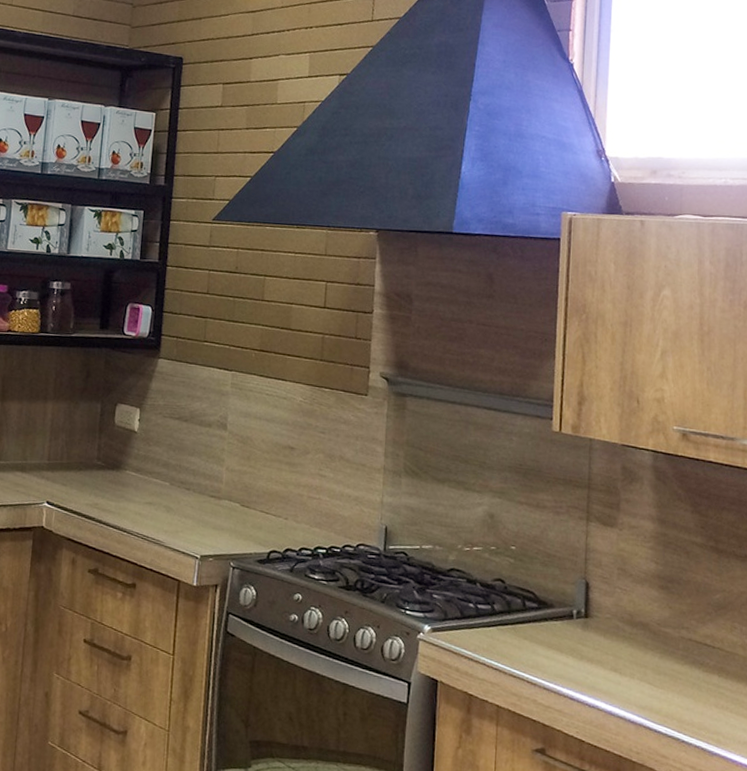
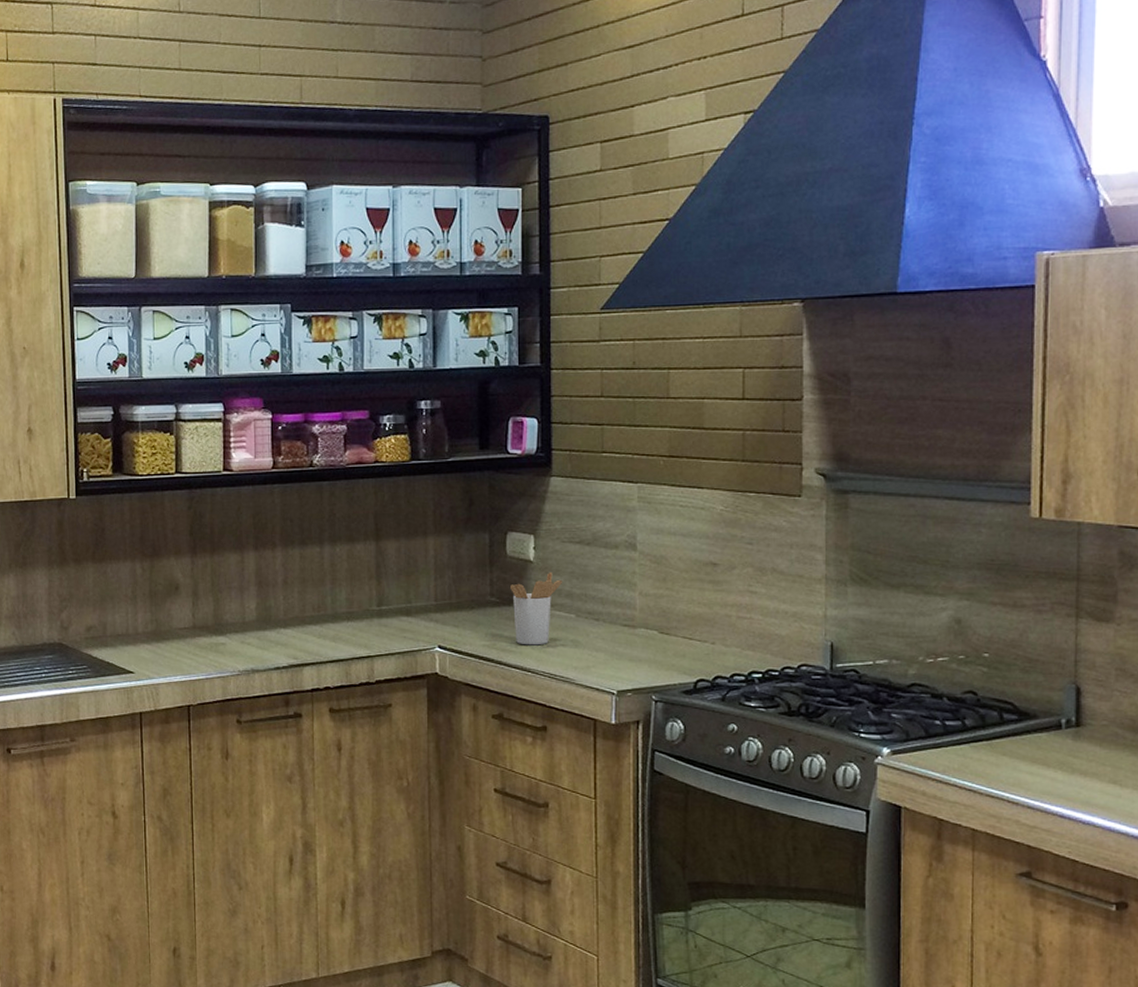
utensil holder: none [115,442,161,508] -> present [510,571,562,645]

